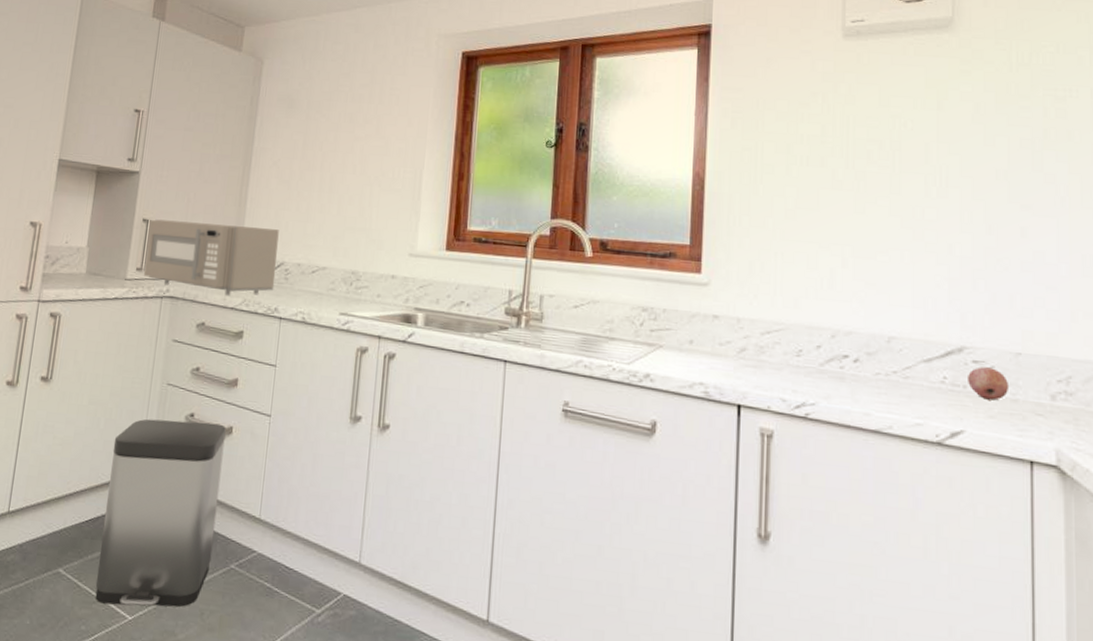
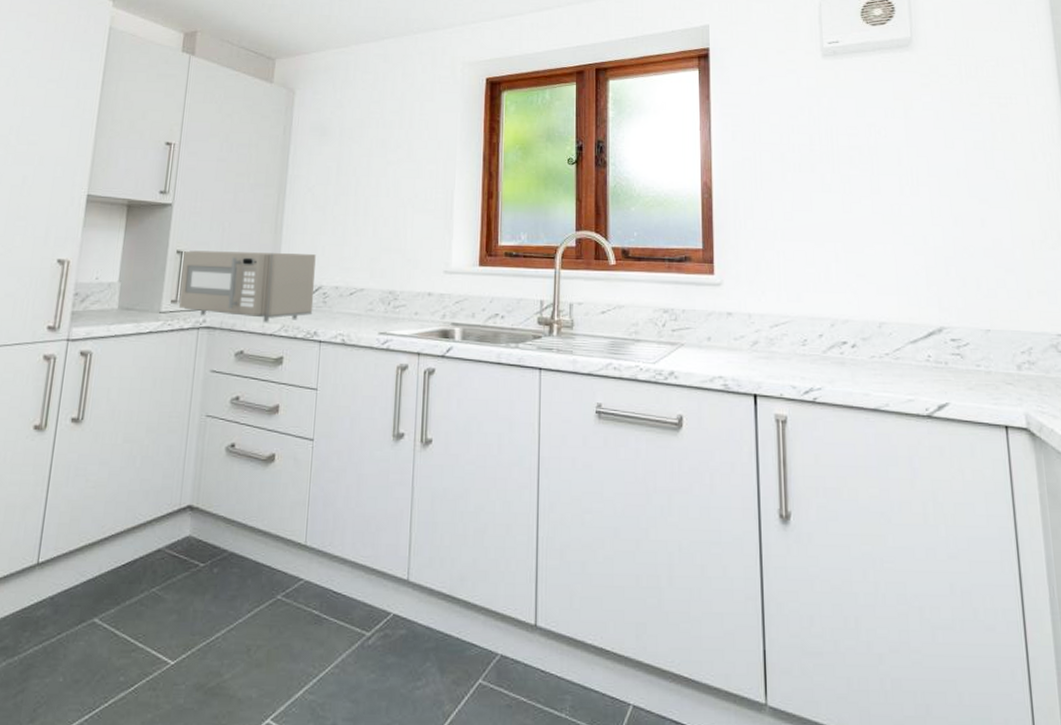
pedal bin: present [95,418,226,607] -> none [134,451,268,651]
fruit: present [966,367,1010,401] -> none [947,344,983,374]

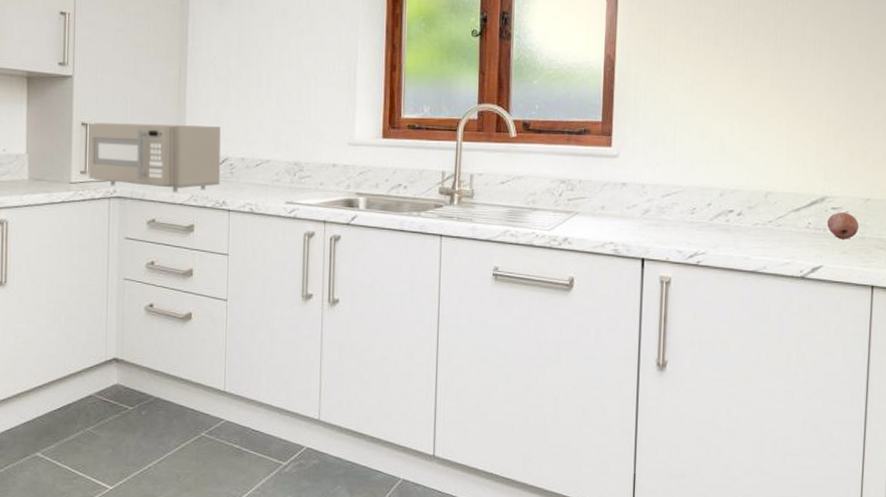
fruit: none [947,344,983,374] -> present [826,212,859,239]

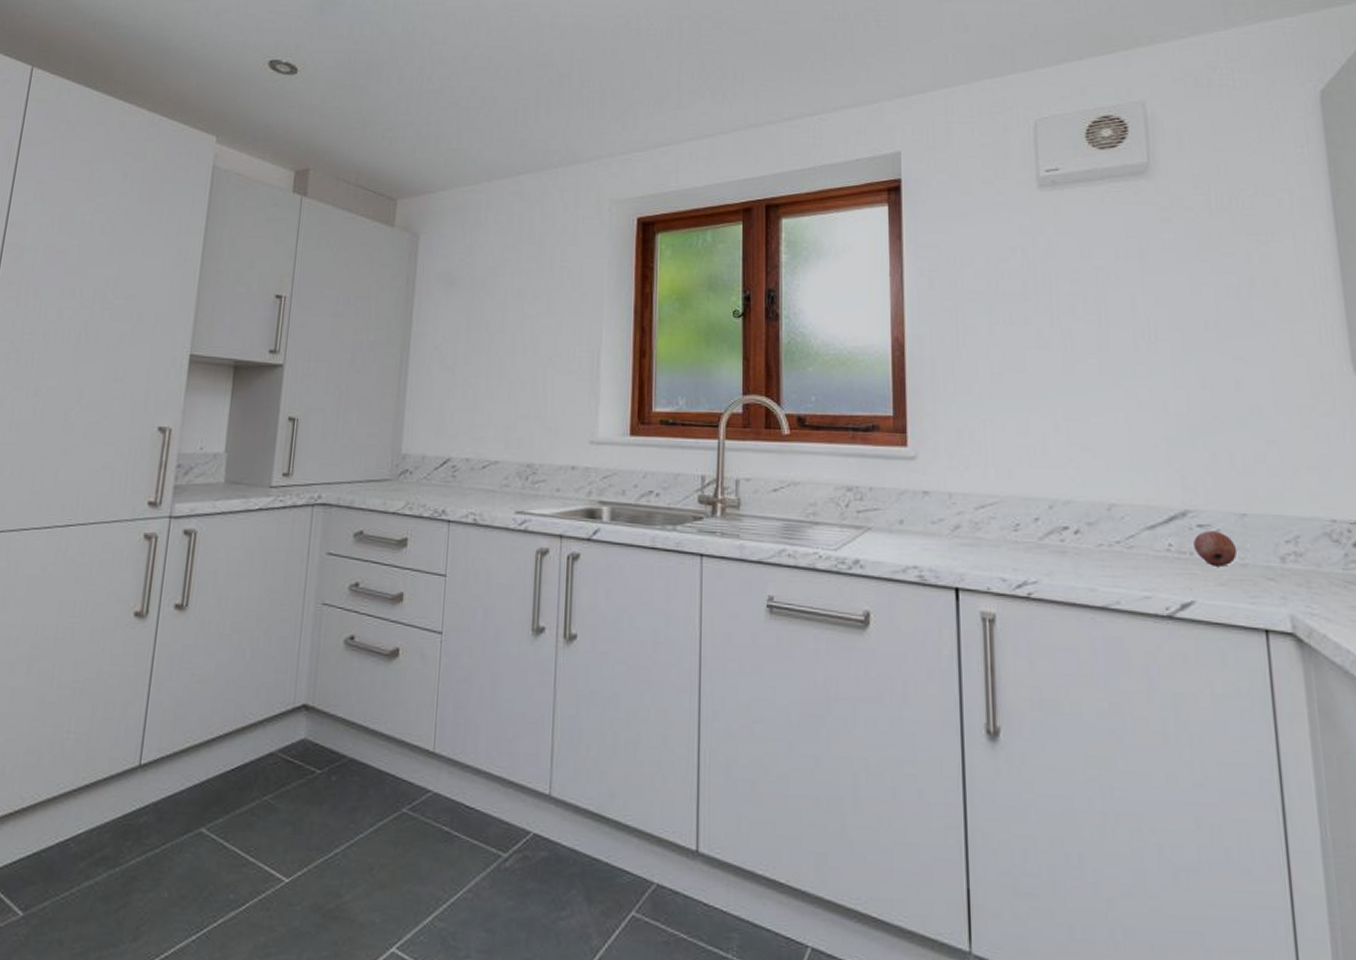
microwave: present [88,122,221,192] -> none [290,417,444,499]

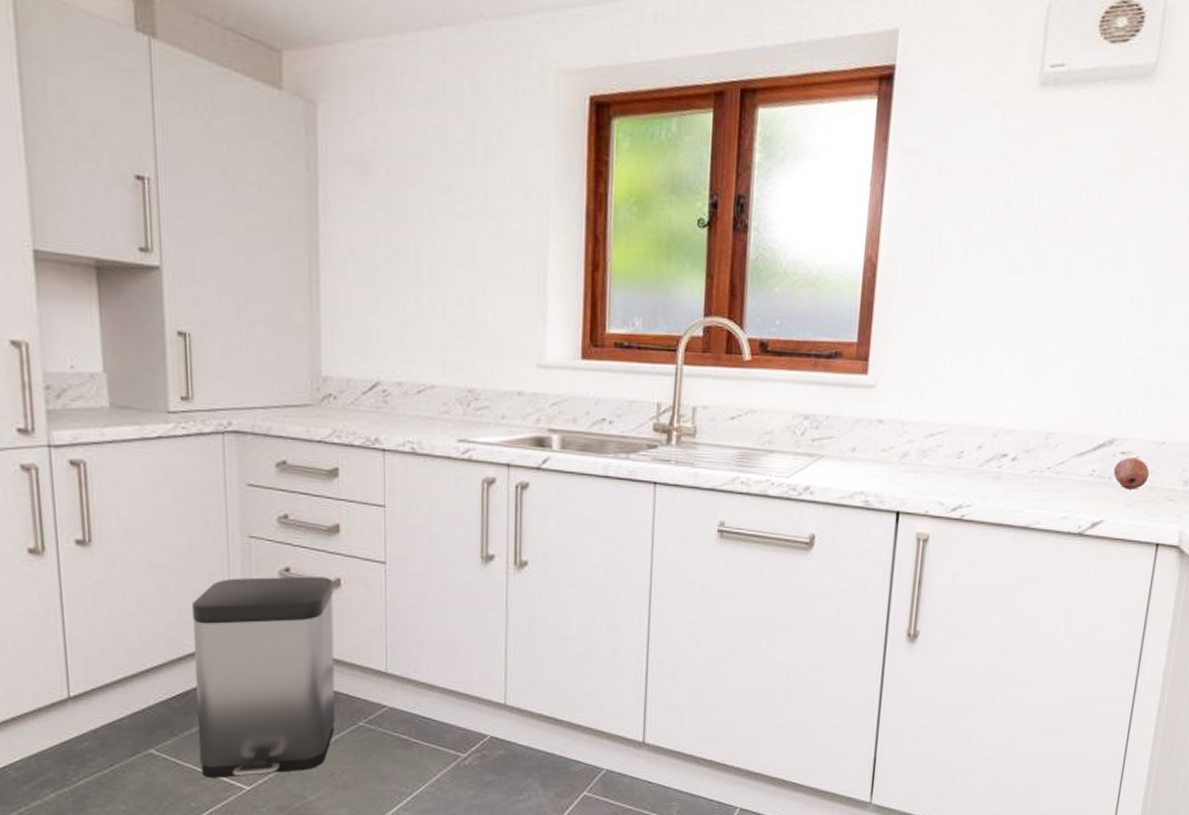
pedal bin: none [245,645,392,866] -> present [191,576,335,778]

